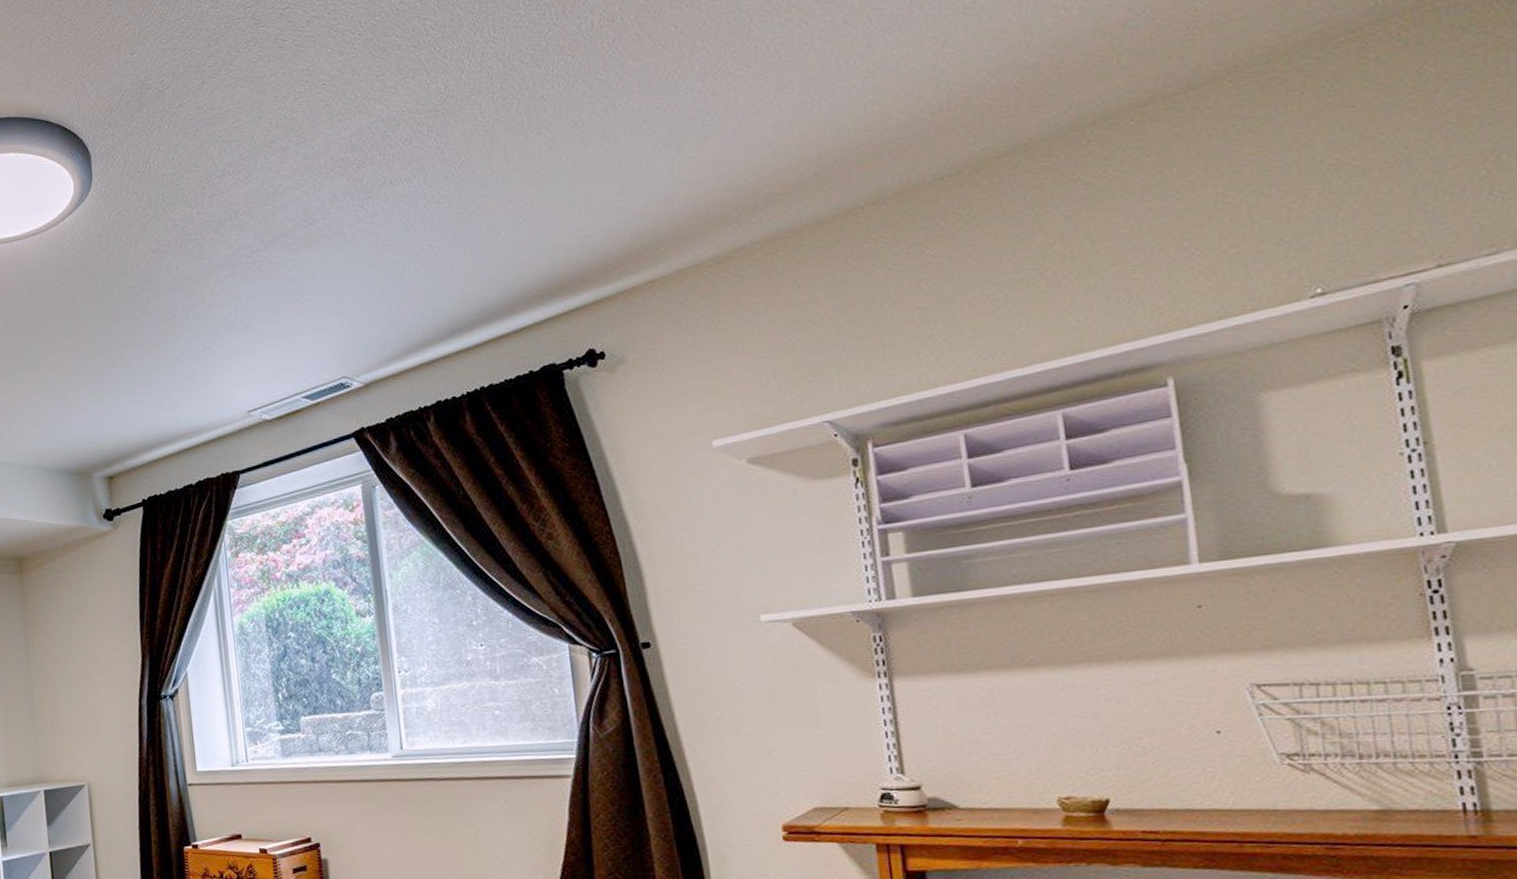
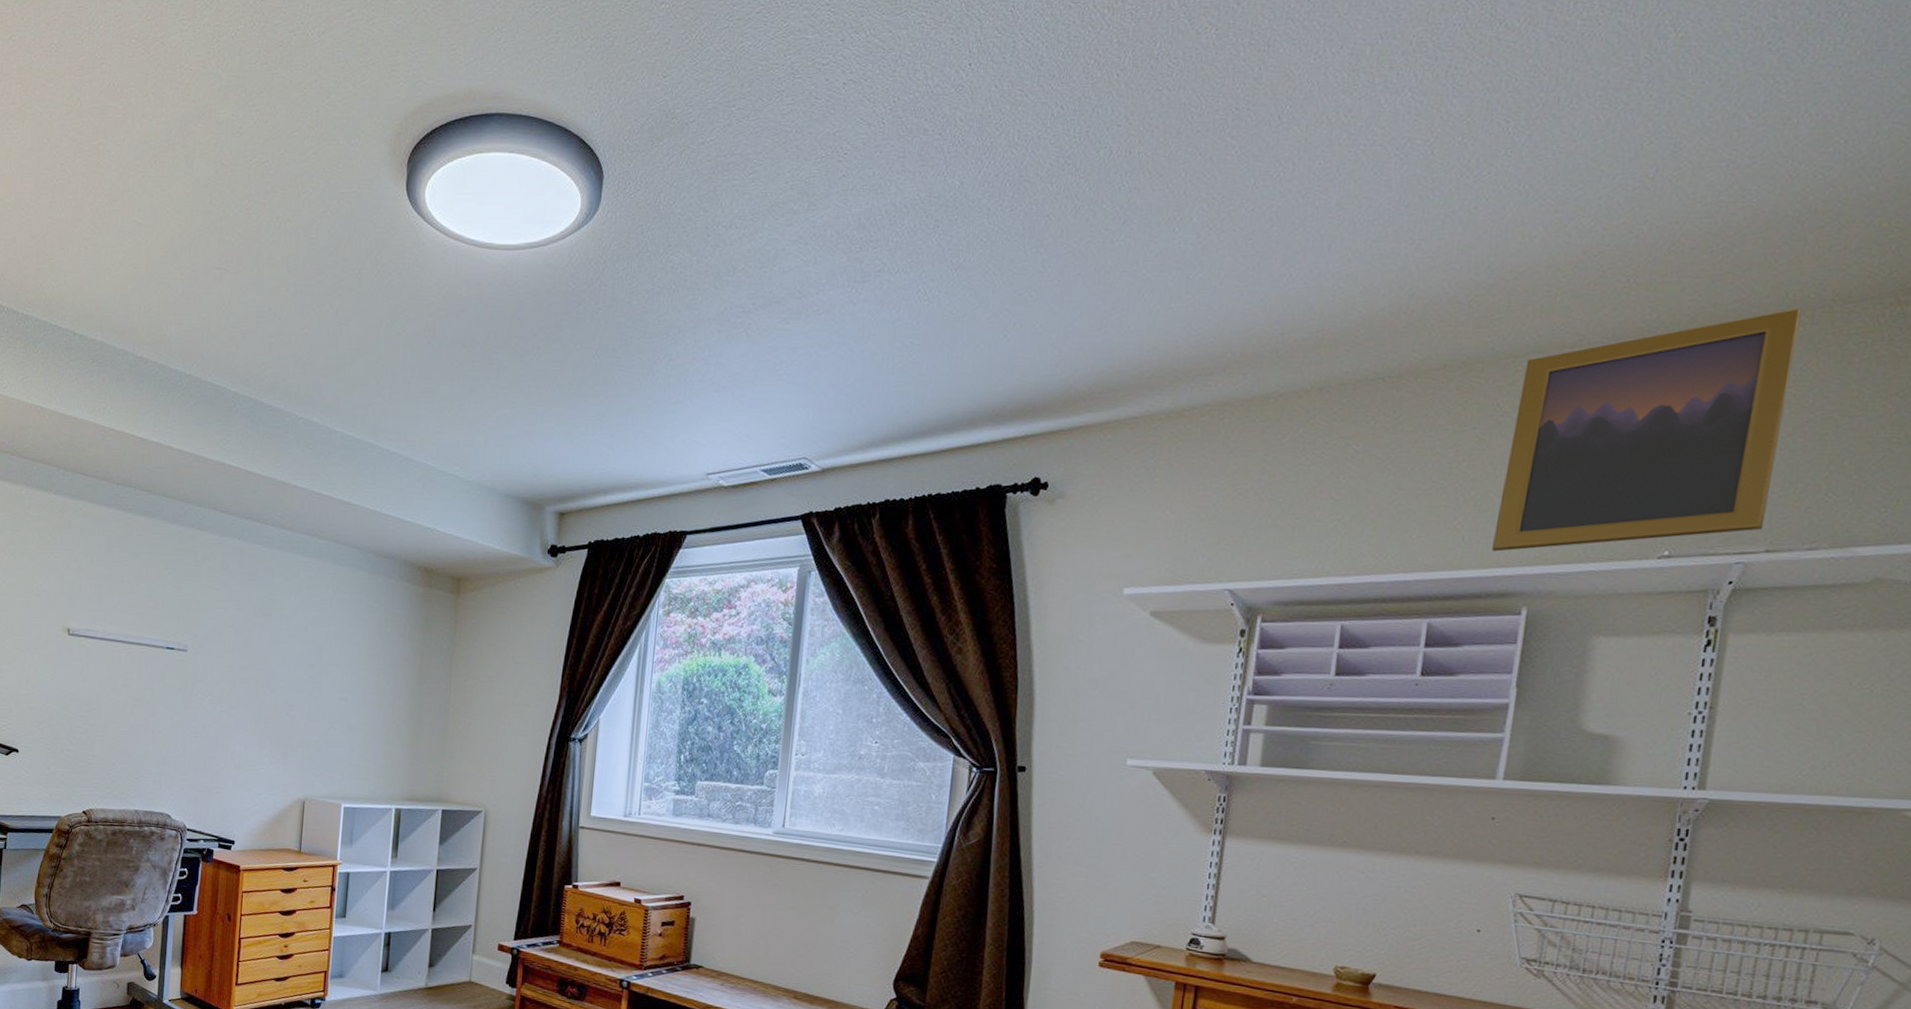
picture frame: none [1097,12,1427,327] -> present [1492,307,1802,552]

